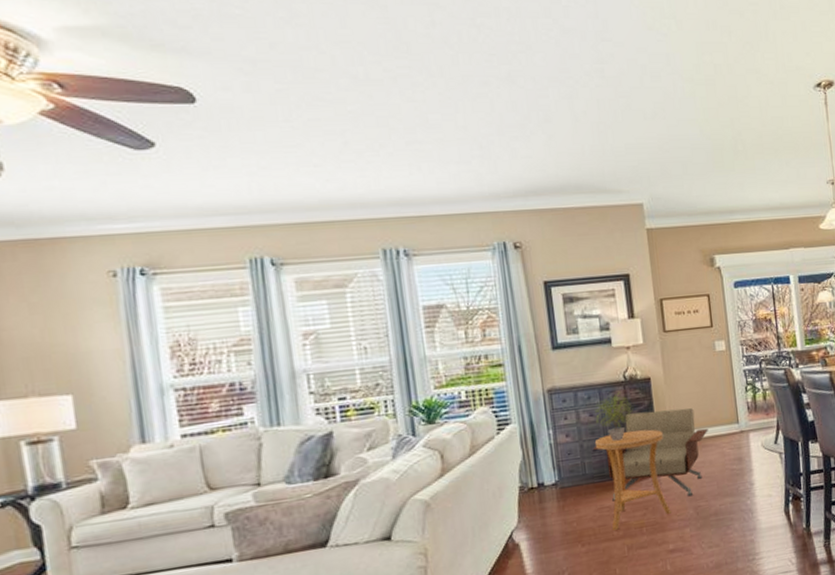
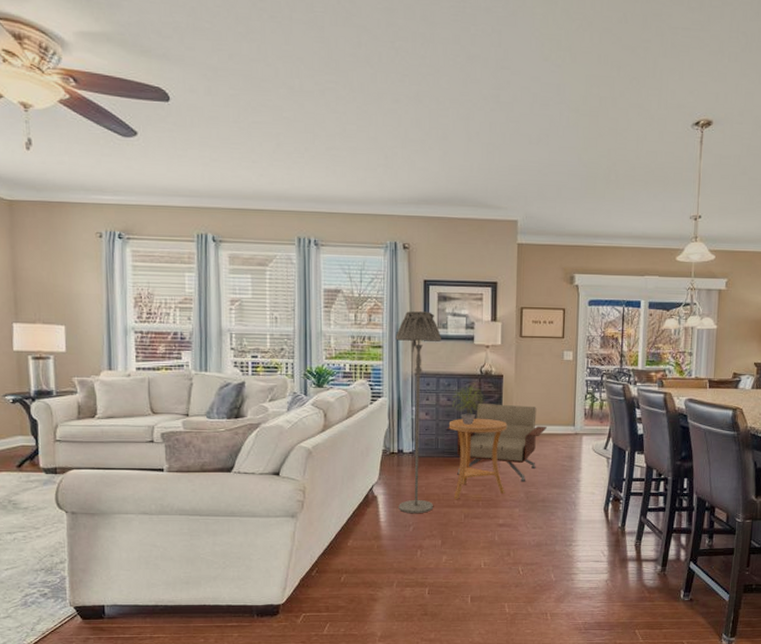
floor lamp: none [518,317,589,558] -> present [396,311,441,514]

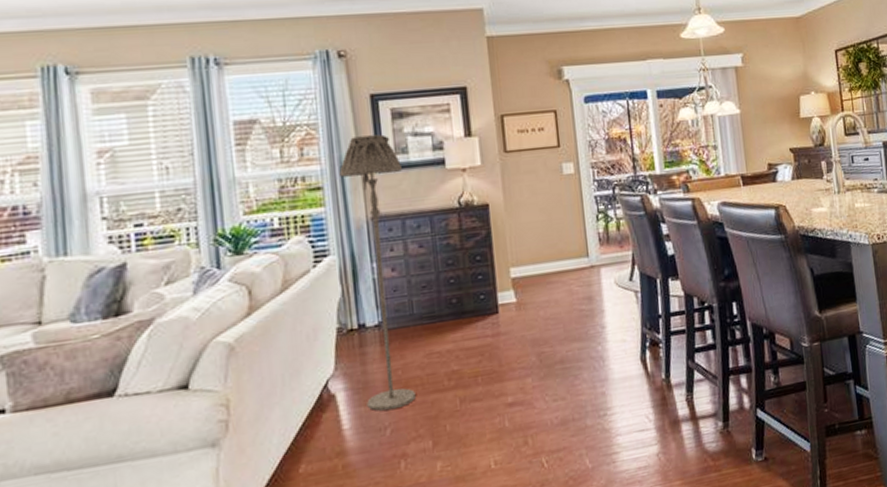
armchair: present [447,404,547,482] -> none [423,239,554,346]
side table: present [448,418,507,499] -> none [424,263,511,380]
potted plant: present [452,383,484,425] -> none [425,220,467,277]

